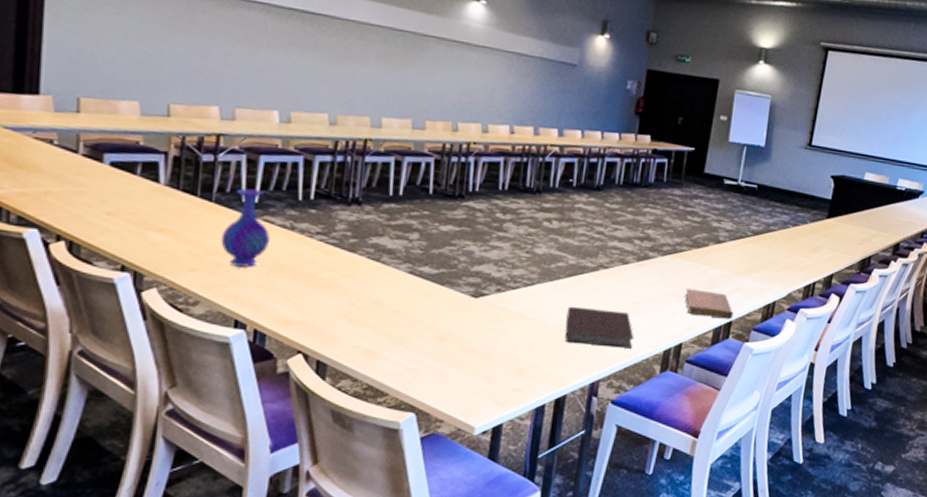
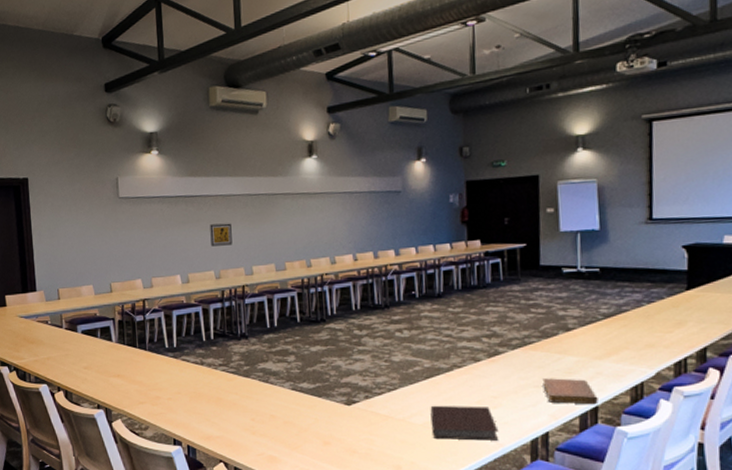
vase: present [220,188,271,267] -> none [156,337,189,397]
wall art: none [329,54,362,86] -> present [210,223,233,247]

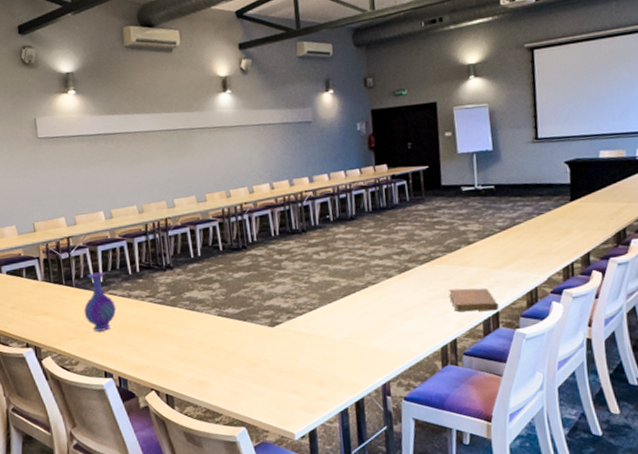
vase: none [156,337,189,397] -> present [84,272,117,332]
wall art: present [210,223,233,247] -> none [130,158,154,182]
notebook: present [430,405,499,441] -> none [348,319,412,353]

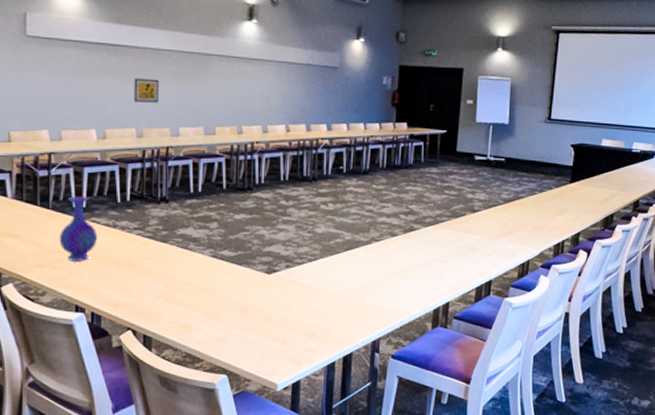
wall art: none [130,158,154,182] -> present [134,78,159,103]
notebook: present [449,288,499,312] -> none [448,254,492,279]

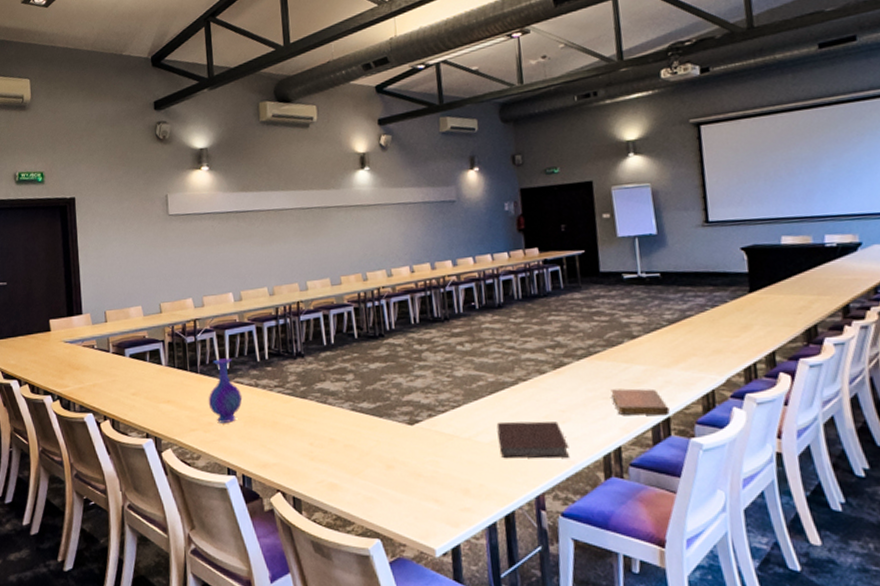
wall art: present [134,78,159,103] -> none [262,237,286,262]
notebook: none [347,276,407,309] -> present [496,421,569,459]
notebook: none [448,254,492,279] -> present [610,388,670,416]

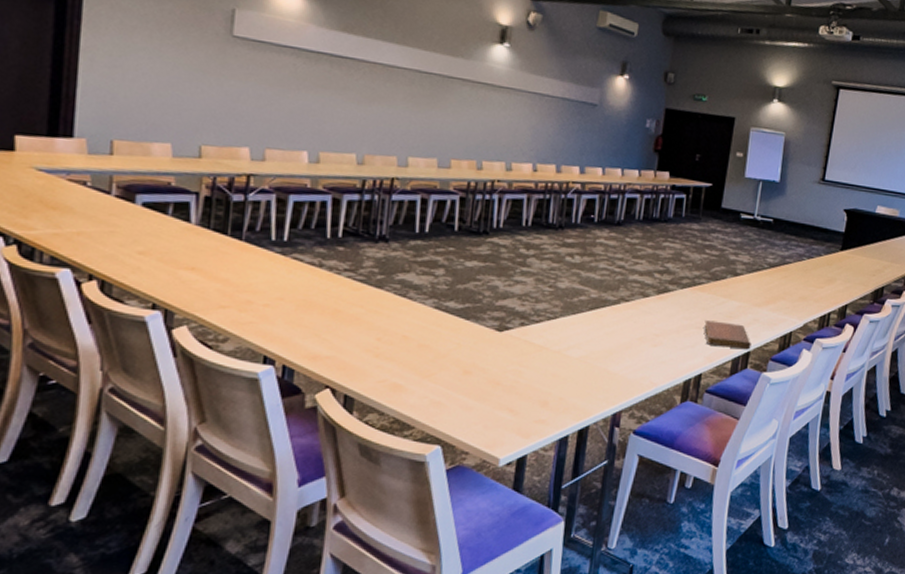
vase: present [208,358,243,423] -> none [250,227,299,304]
notebook: present [496,421,569,459] -> none [587,338,655,380]

